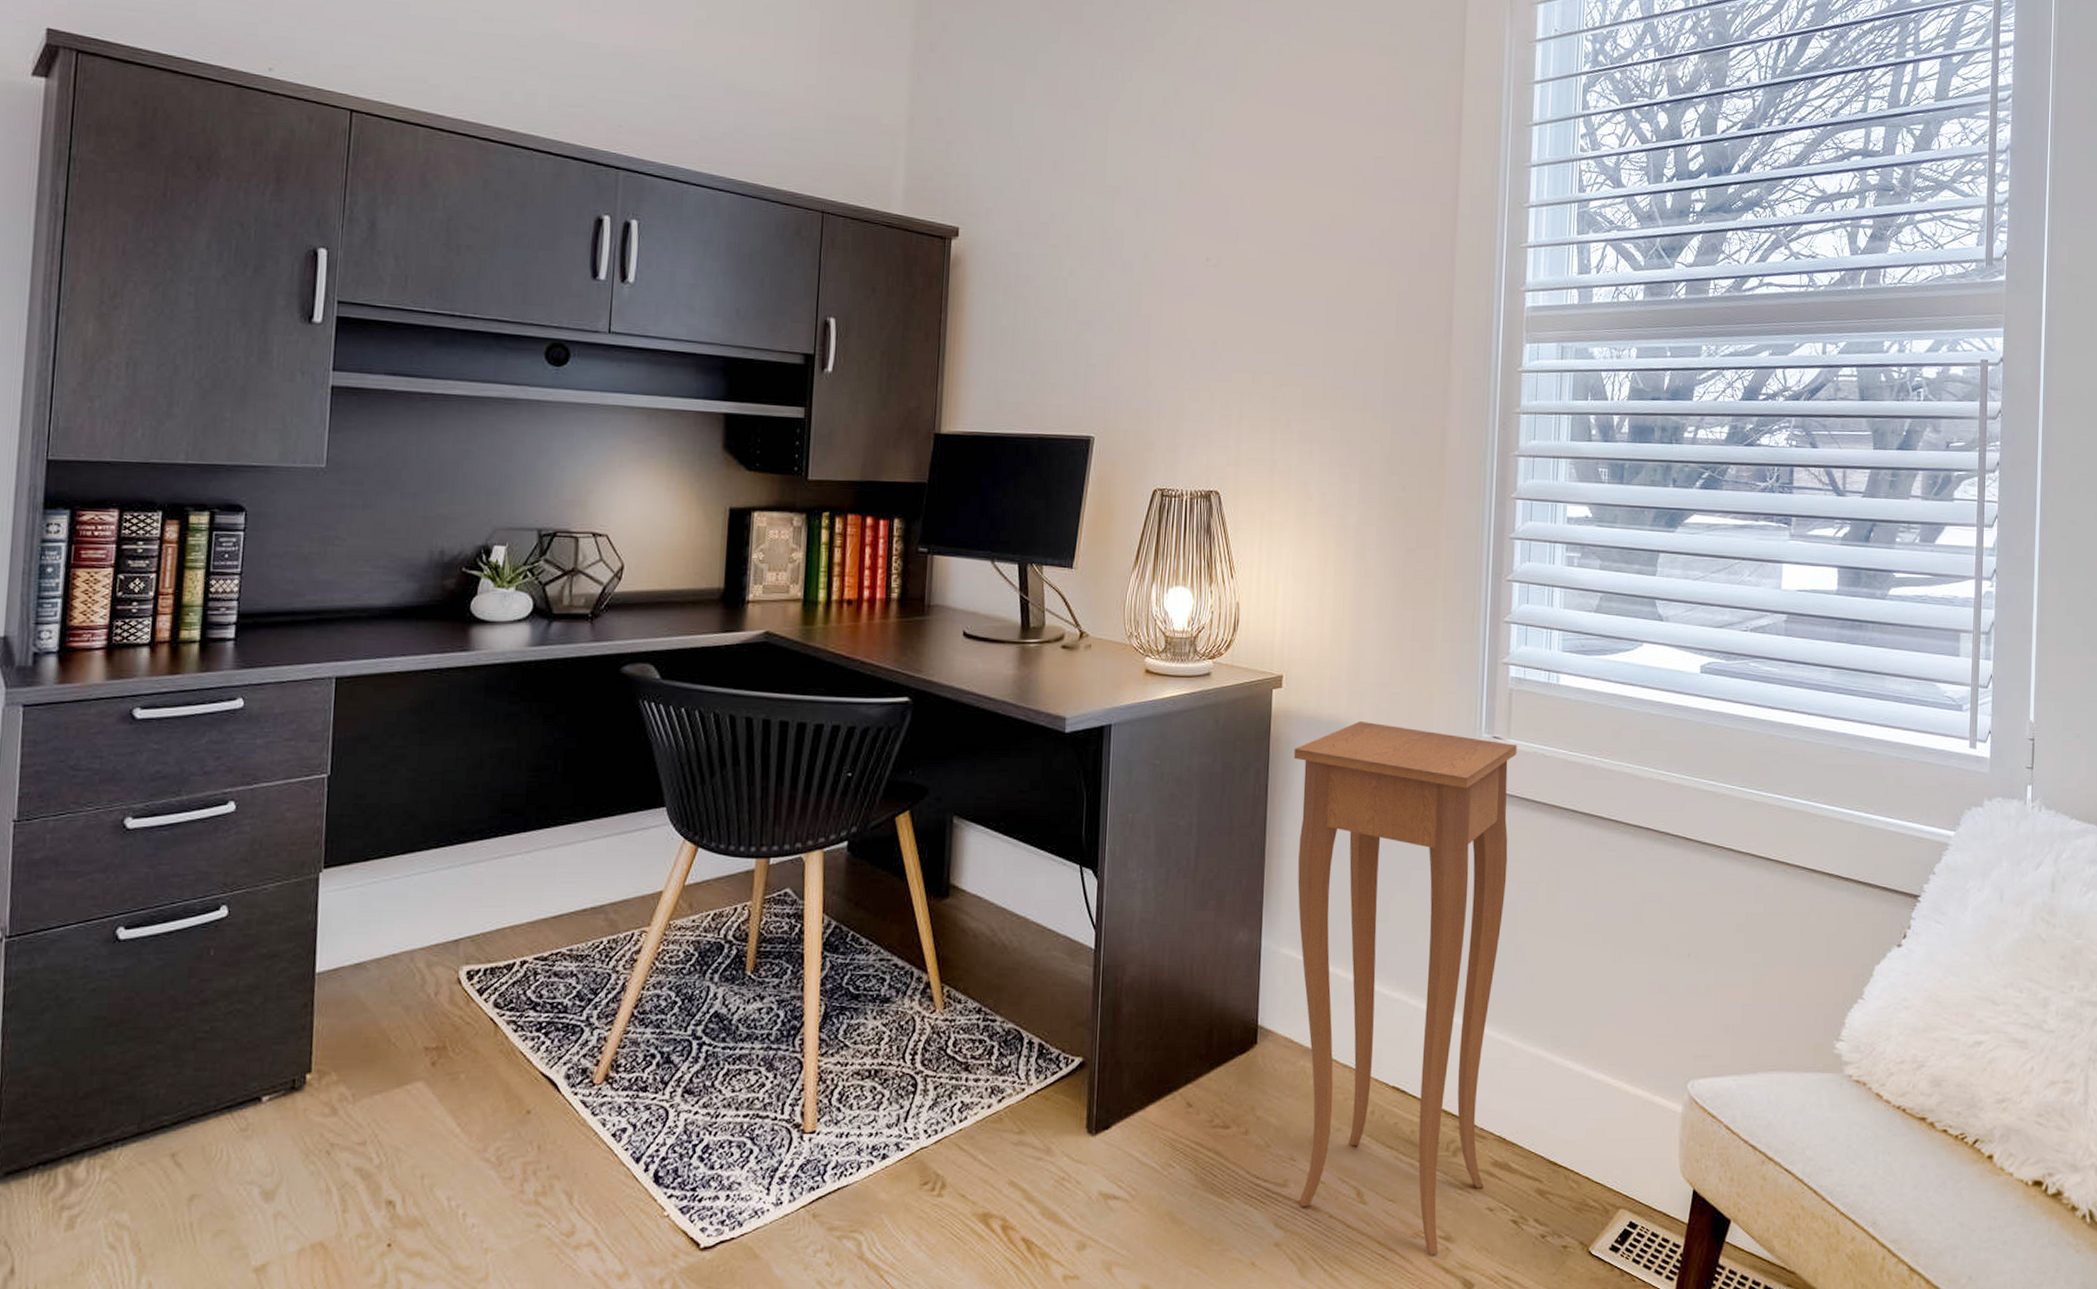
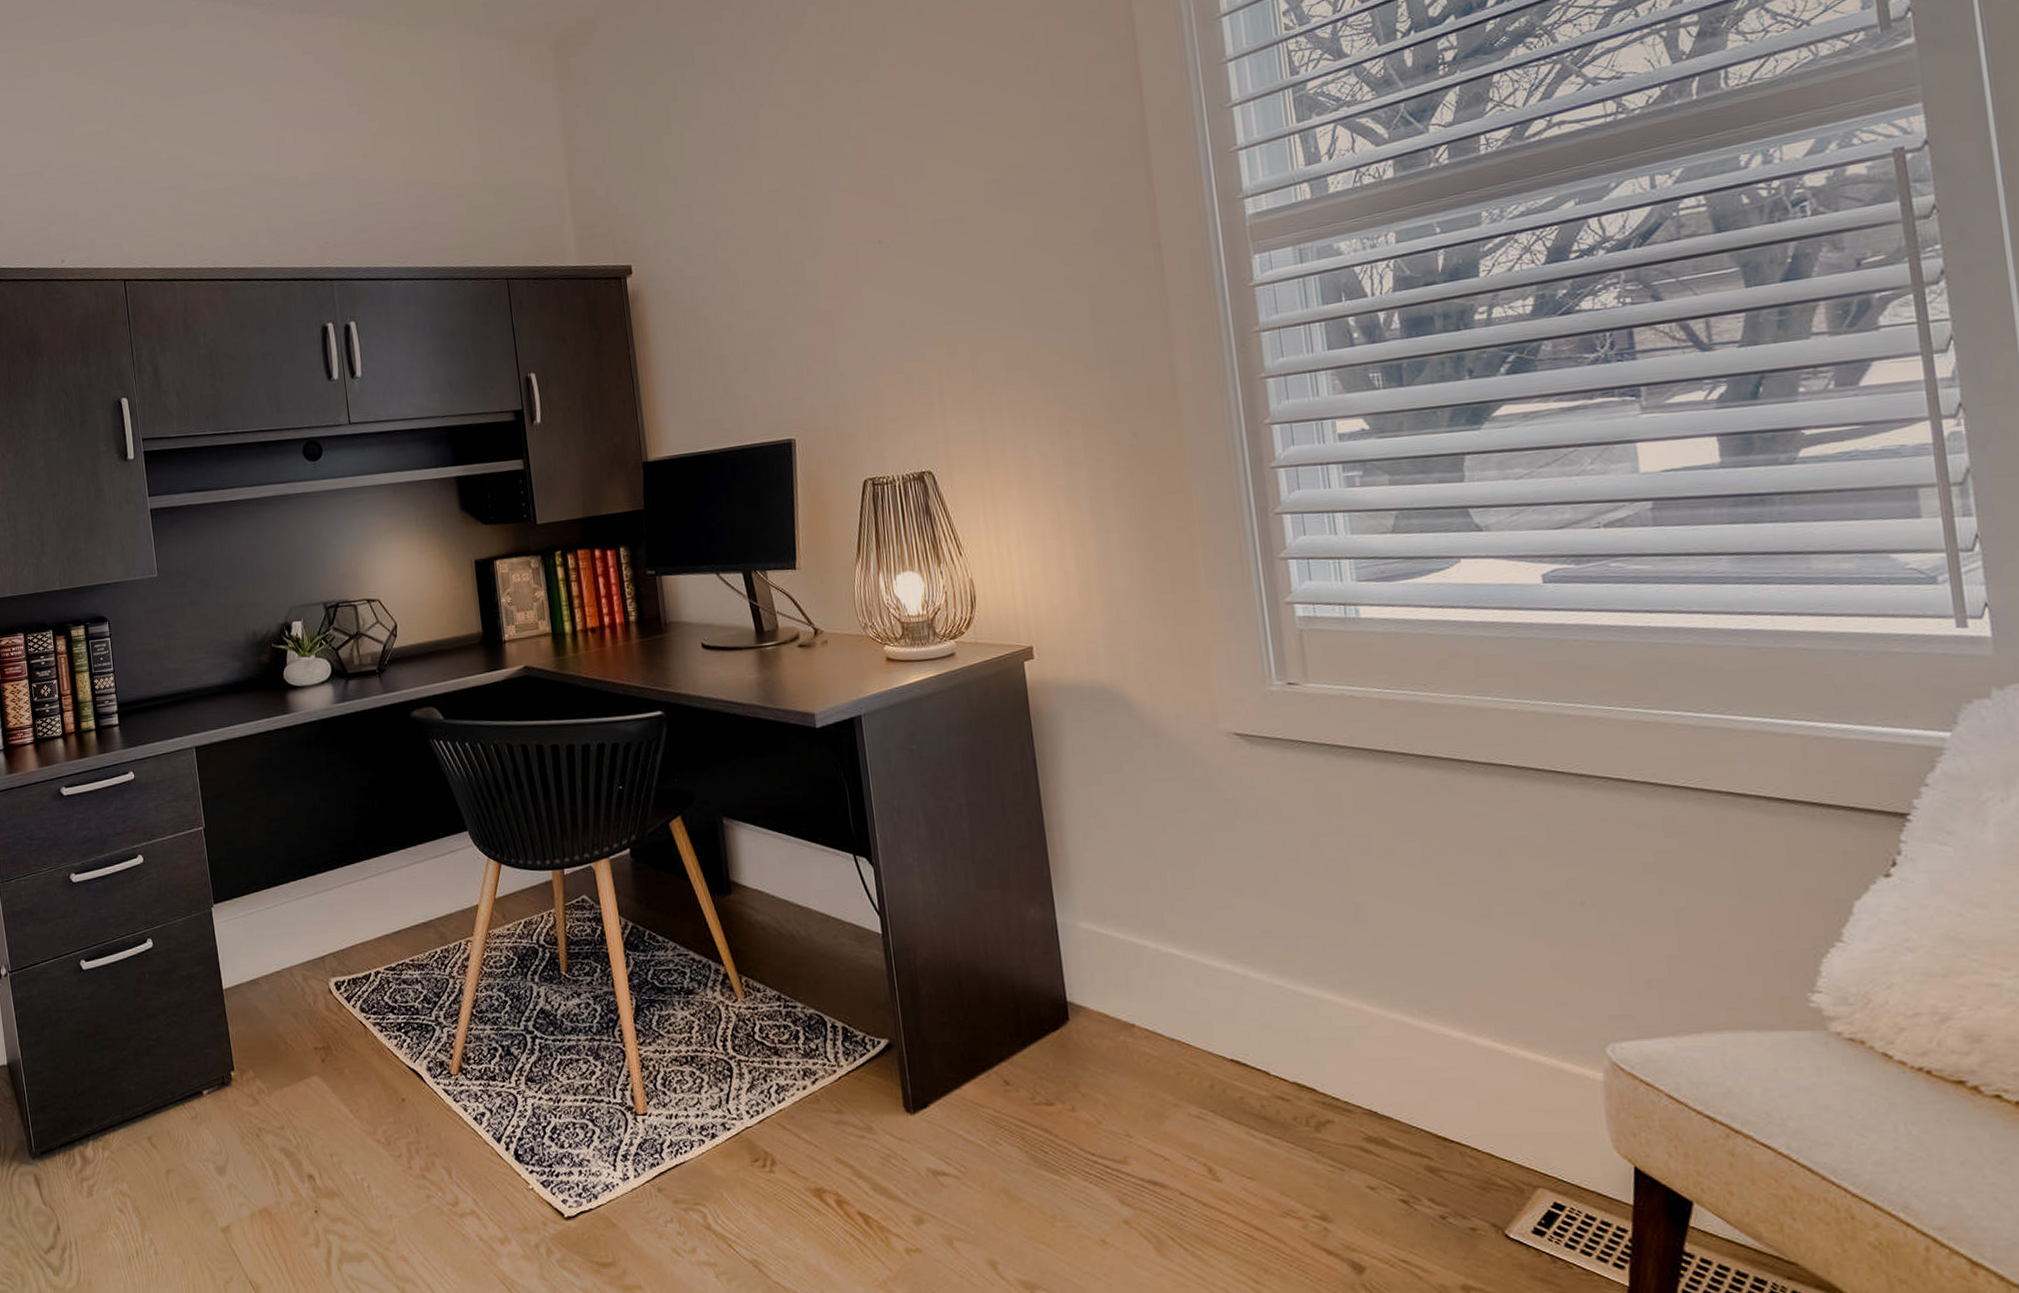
side table: present [1293,720,1517,1255] -> none [1058,682,1359,1235]

